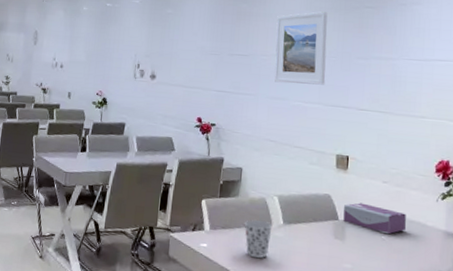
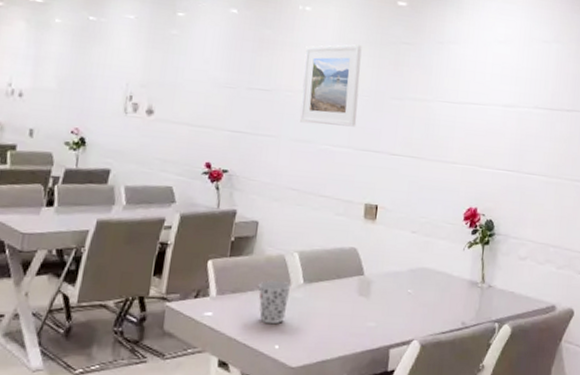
tissue box: present [343,203,406,235] -> none [369,255,433,288]

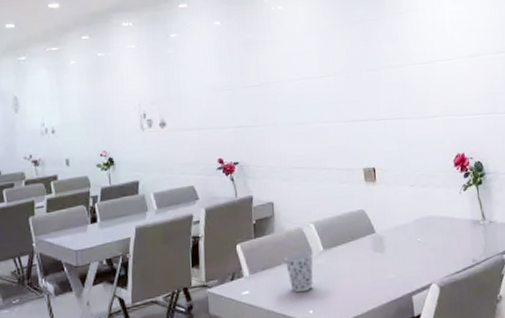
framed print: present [300,44,362,127] -> none [284,30,342,108]

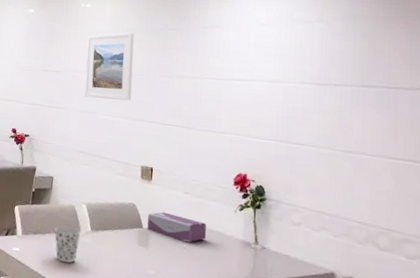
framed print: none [284,30,342,108] -> present [84,32,134,101]
tissue box: none [378,210,437,236] -> present [147,212,206,243]

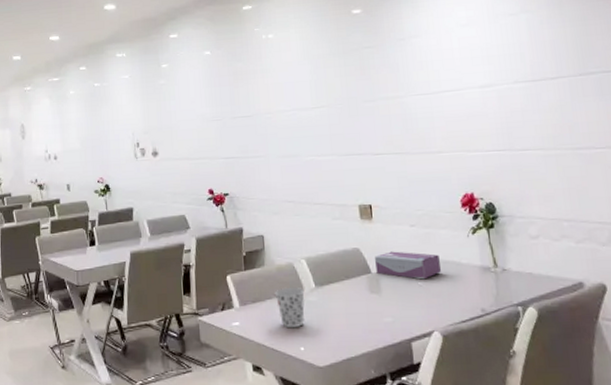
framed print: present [84,32,134,101] -> none [275,58,336,140]

